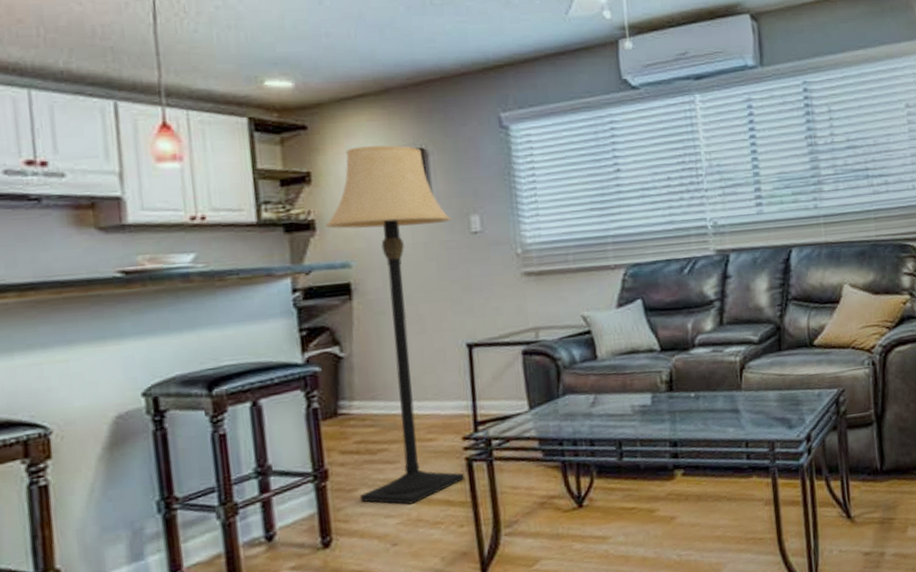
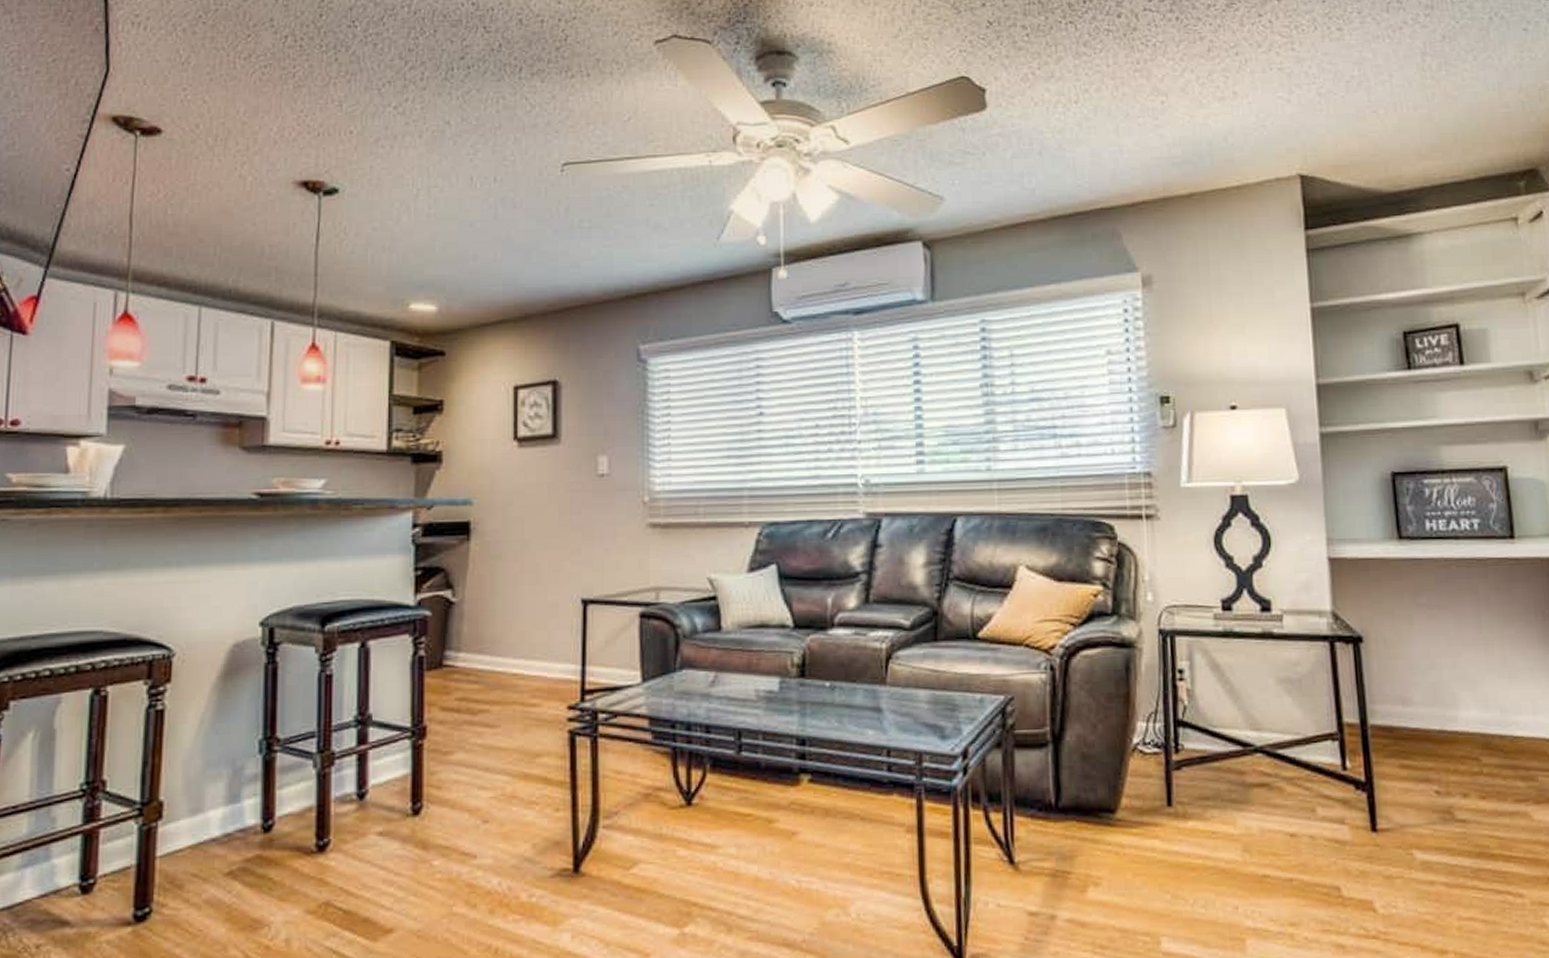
lamp: present [325,145,465,505] -> none [452,375,578,777]

